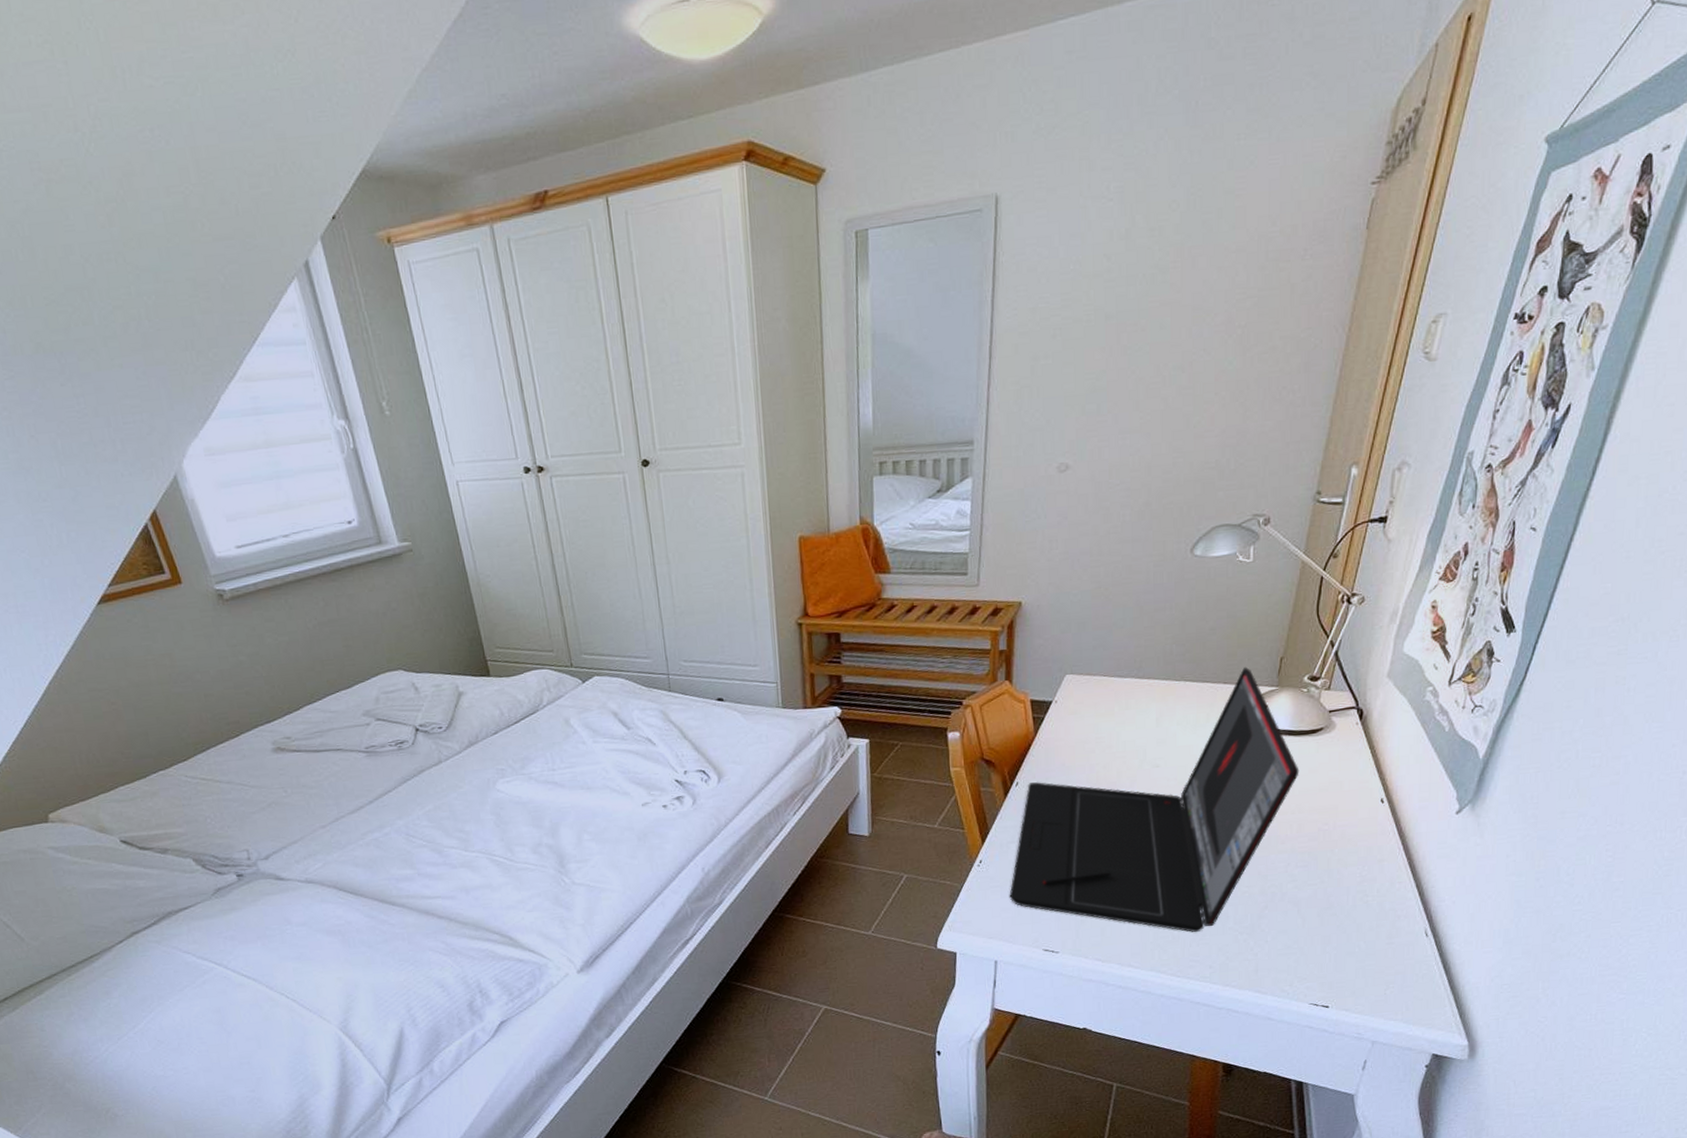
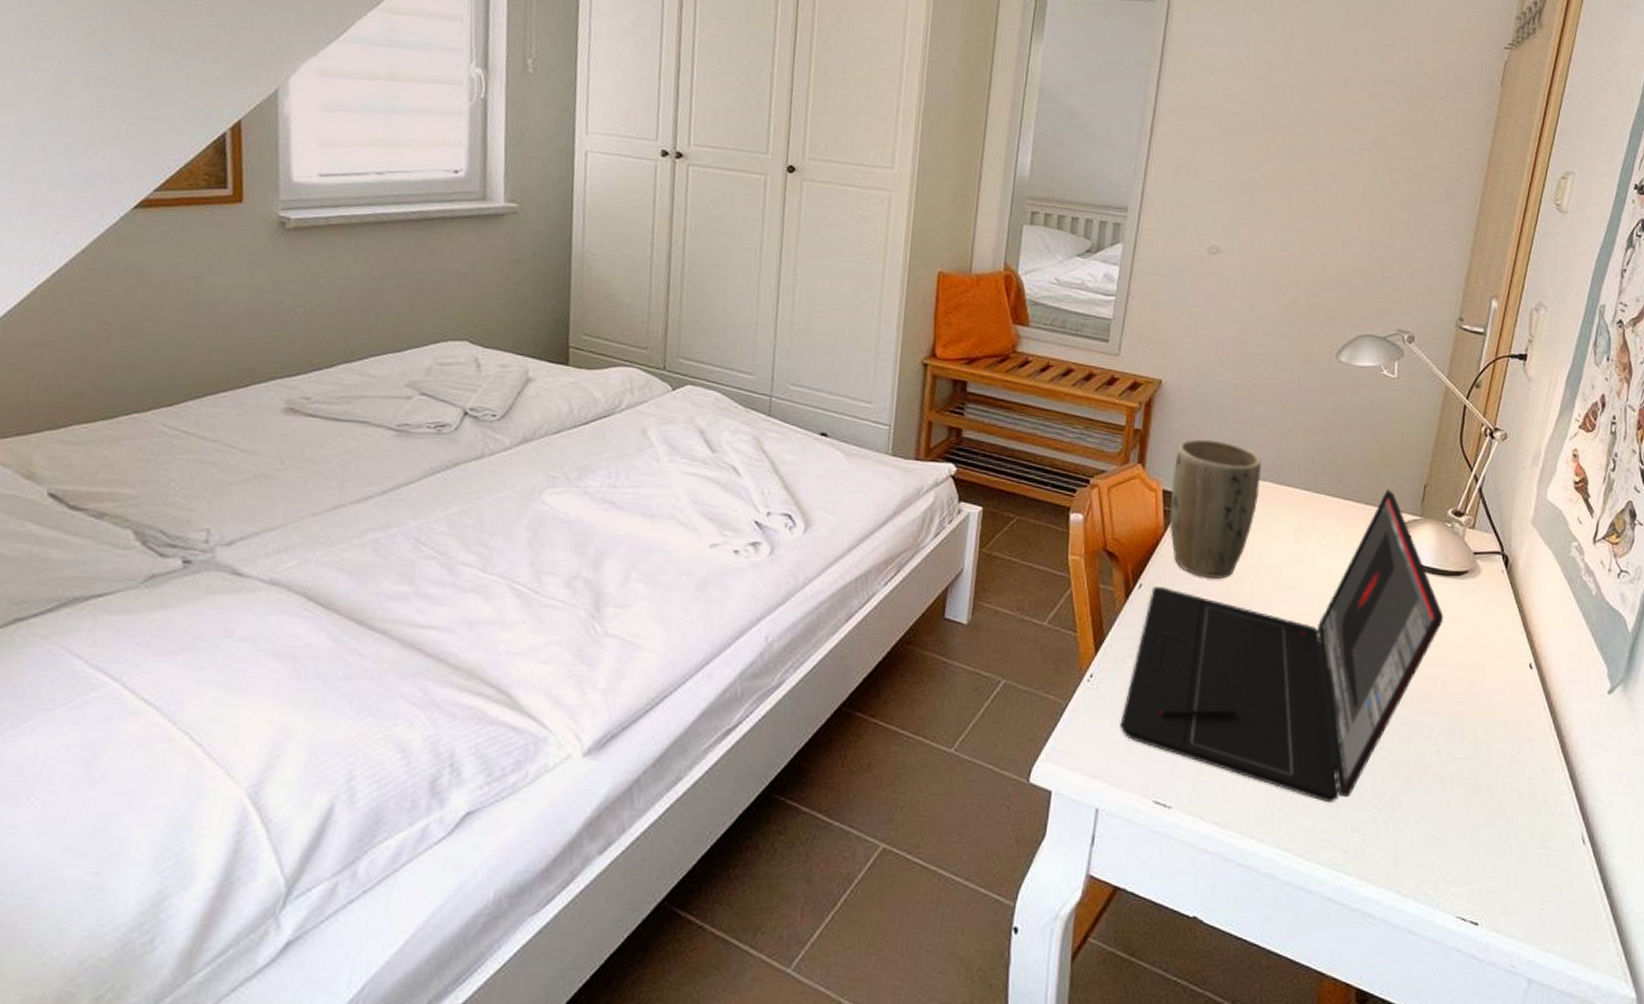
plant pot: none [1038,648,1122,769] -> present [1169,439,1261,579]

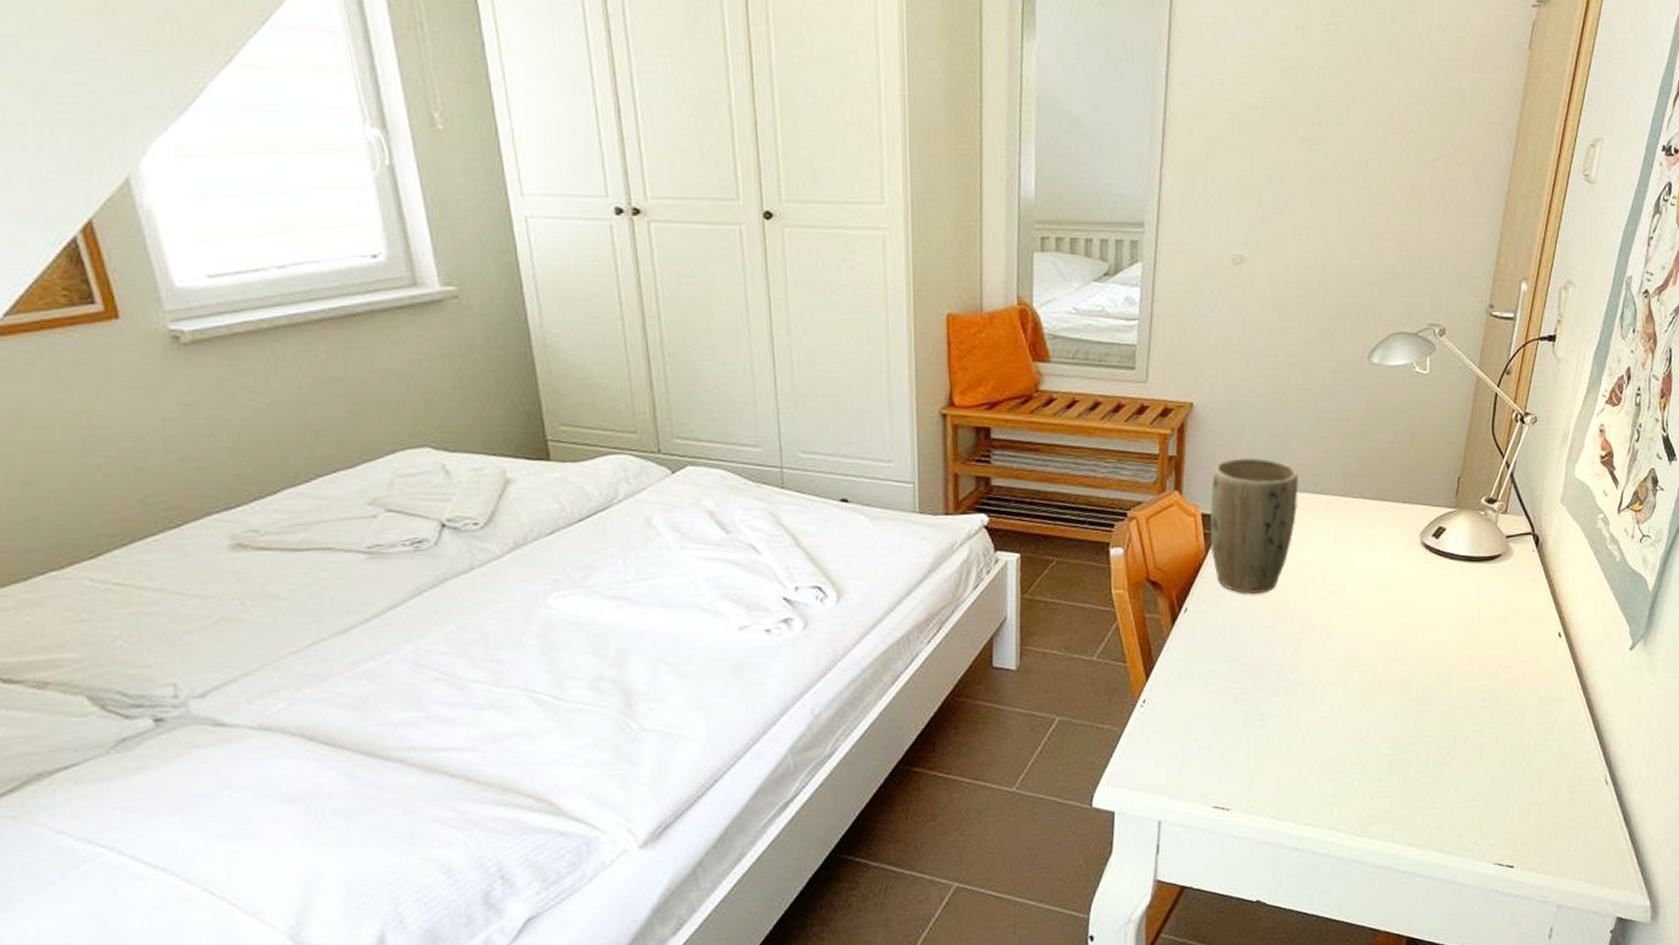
laptop: present [1120,488,1444,802] -> none [1175,485,1479,783]

